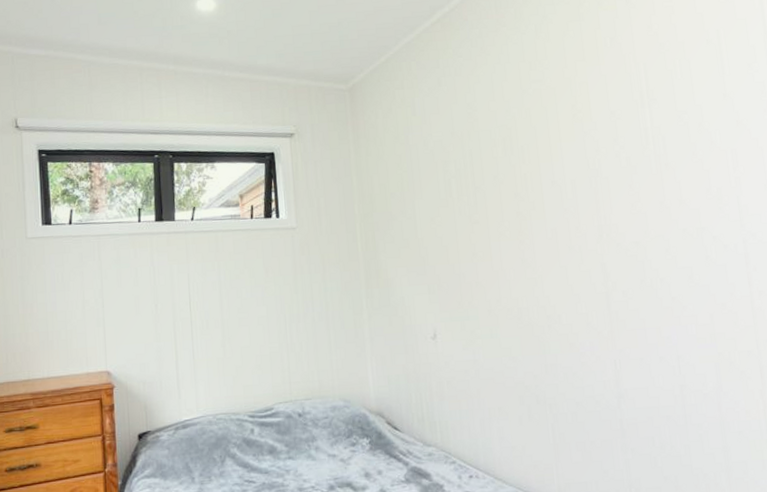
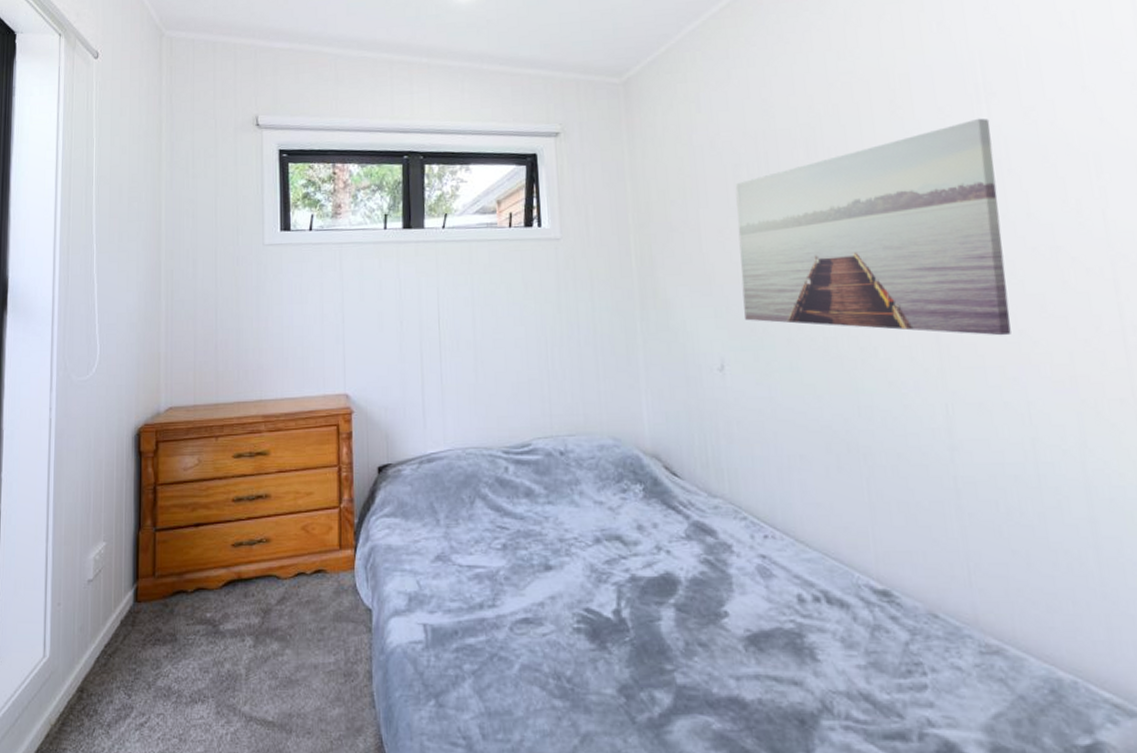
wall art: none [445,120,666,303] -> present [735,118,1011,336]

